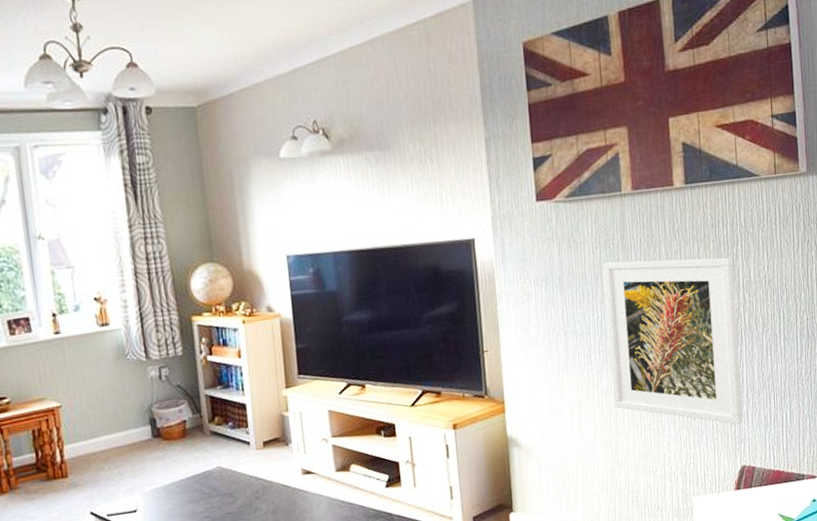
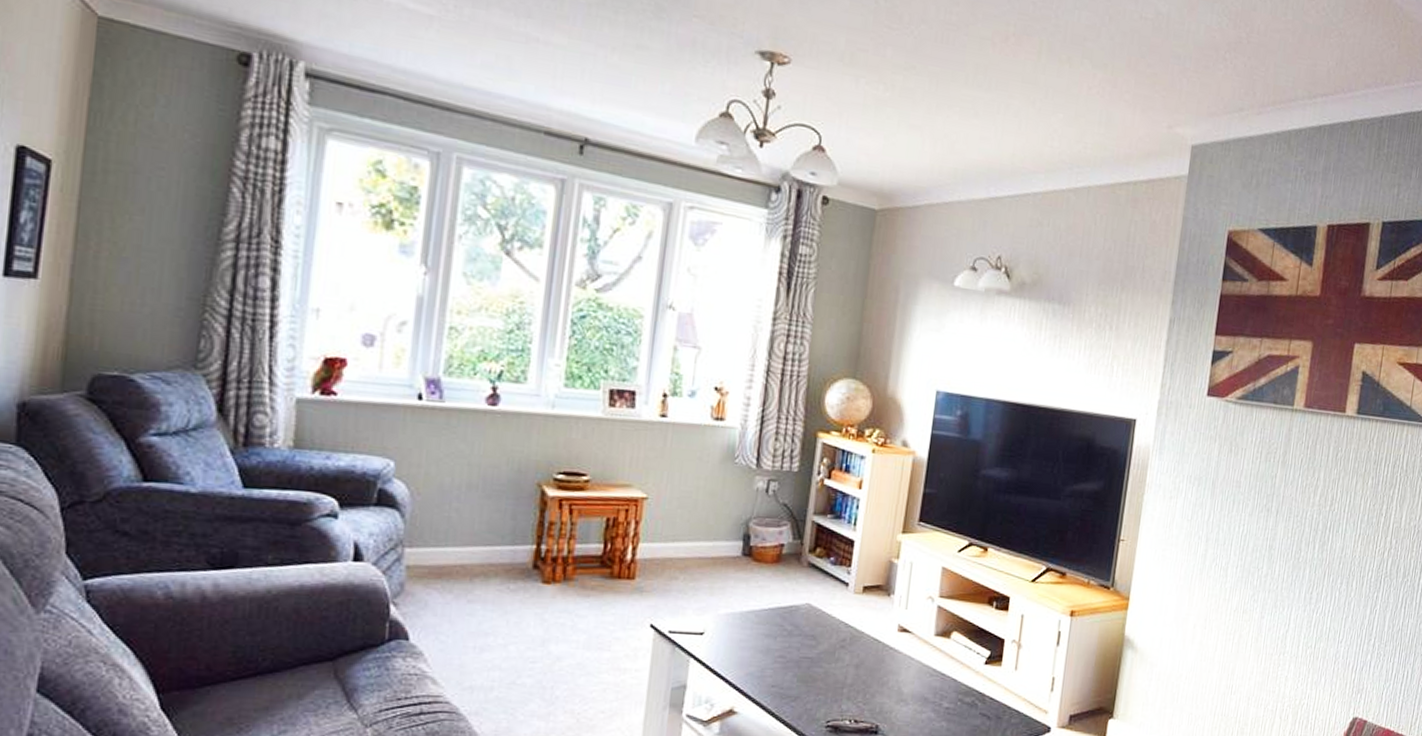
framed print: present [603,257,744,424] -> none [1239,474,1388,672]

